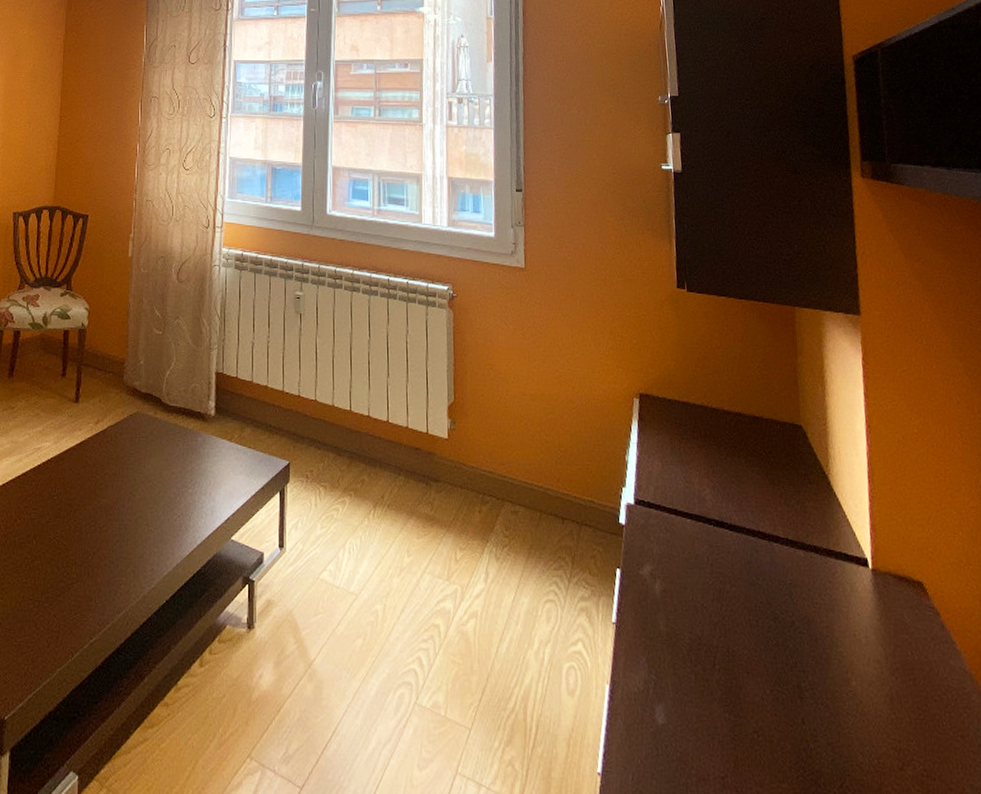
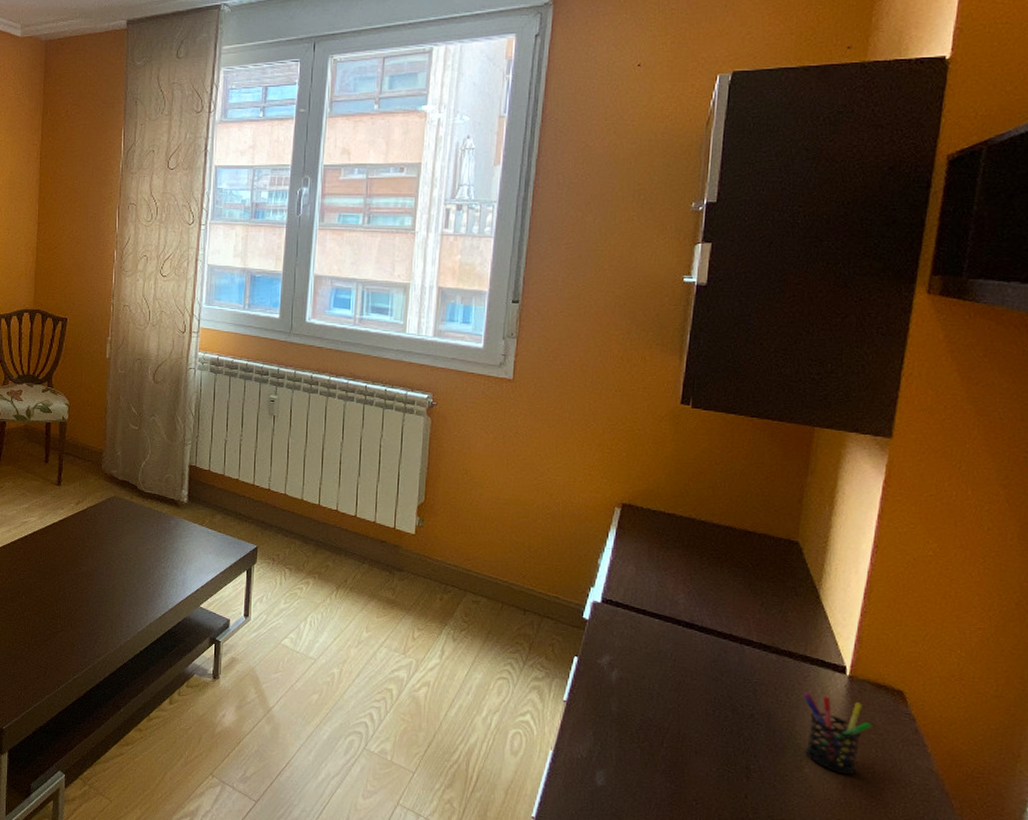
pen holder: none [834,591,903,685] -> present [802,692,872,775]

